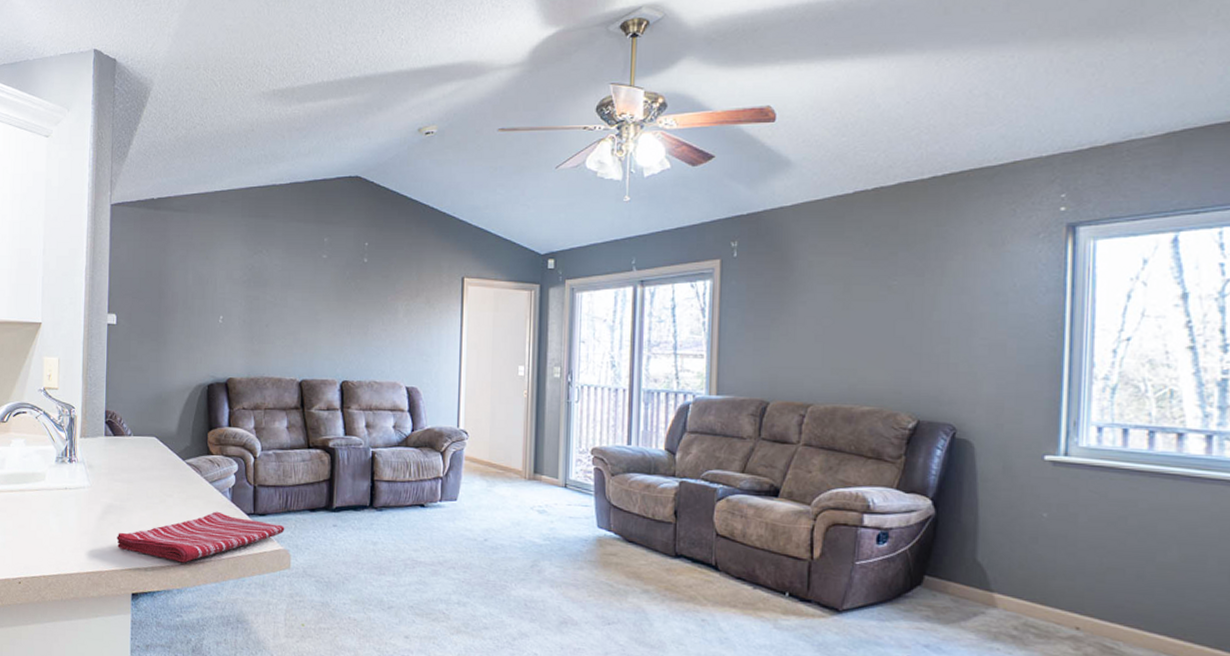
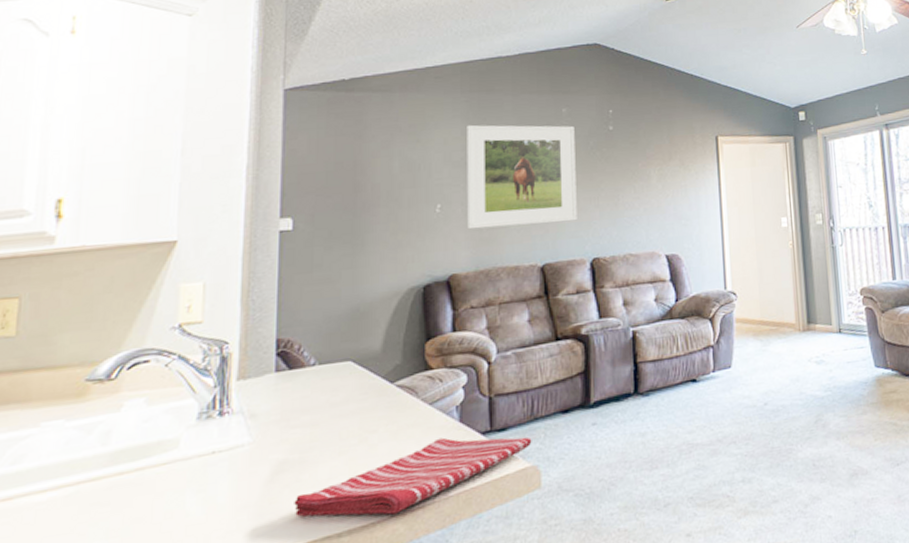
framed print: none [243,247,334,345] -> present [467,124,577,230]

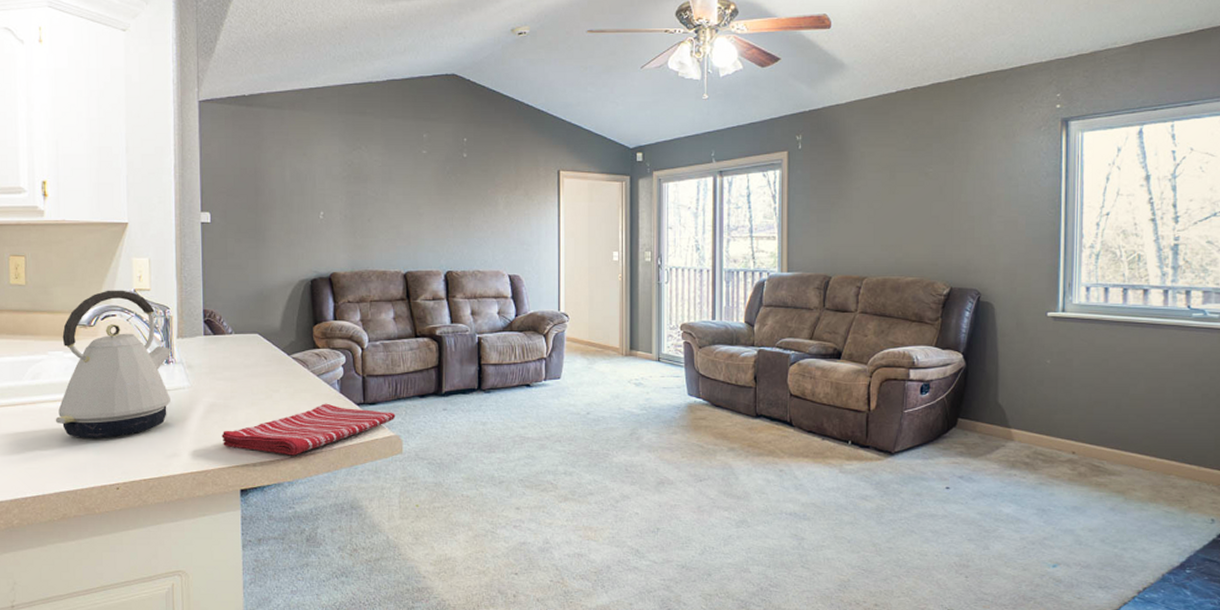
kettle: none [41,326,230,540] -> present [55,290,173,440]
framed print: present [467,124,577,230] -> none [343,143,434,237]

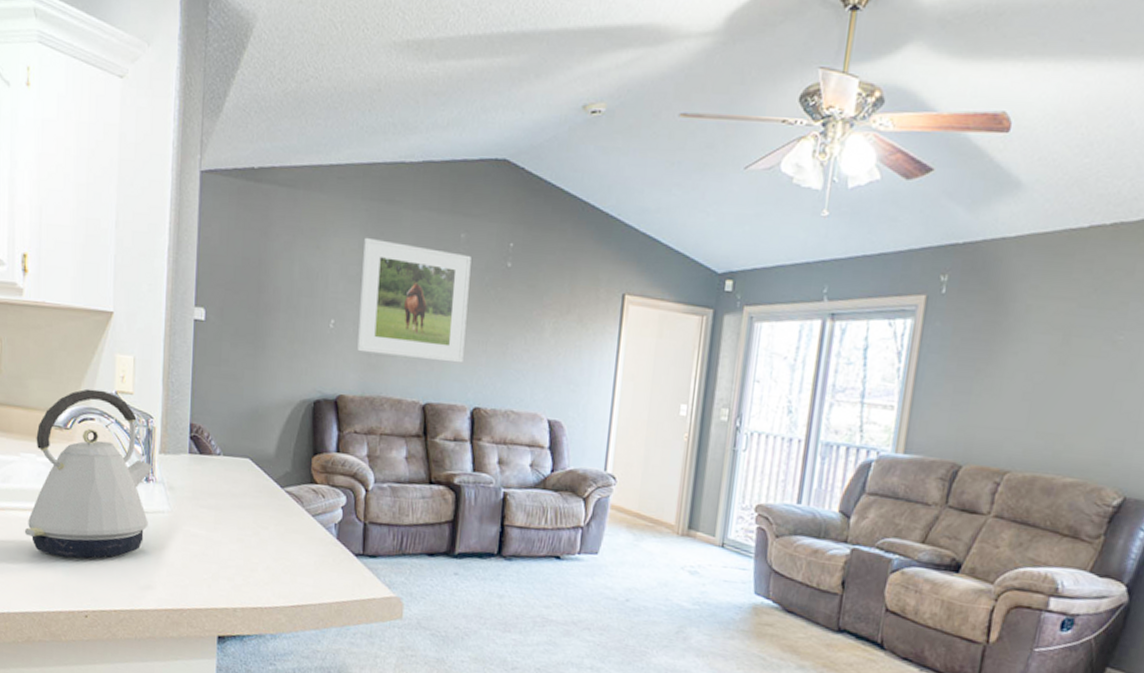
dish towel: present [221,403,396,456] -> none [201,549,398,606]
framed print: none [343,143,434,237] -> present [357,237,471,364]

